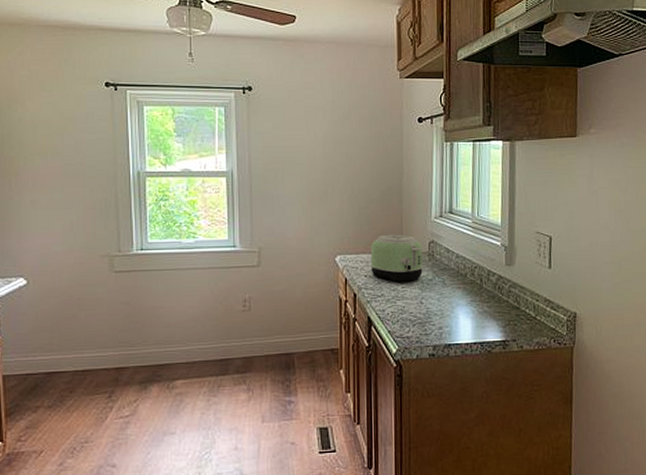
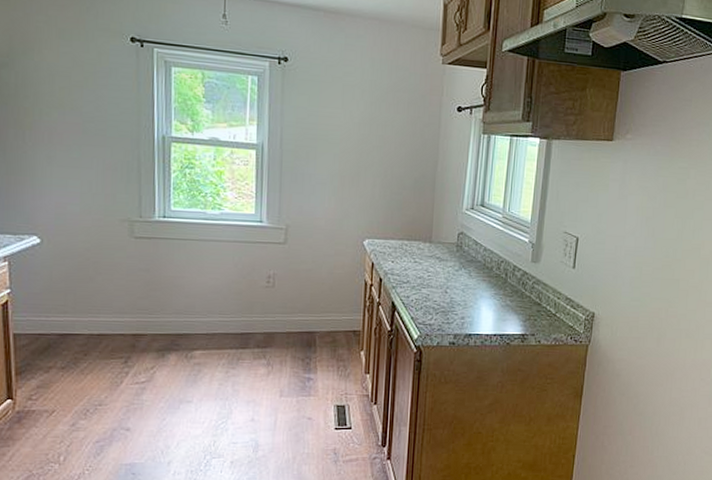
toaster: present [370,234,424,282] -> none [398,222,451,271]

